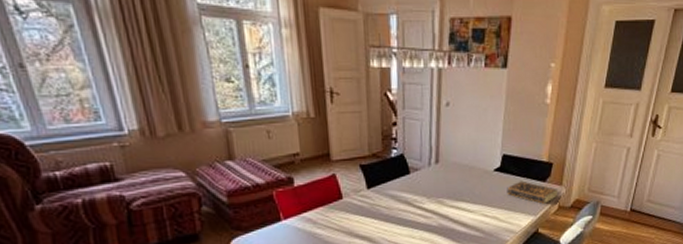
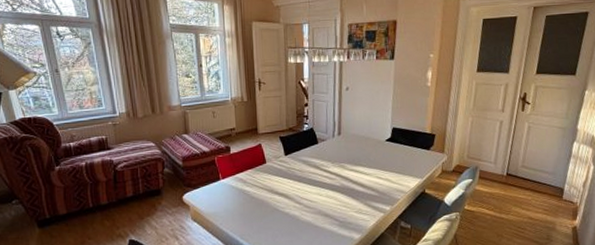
book: present [507,180,559,204] -> none [397,149,441,168]

